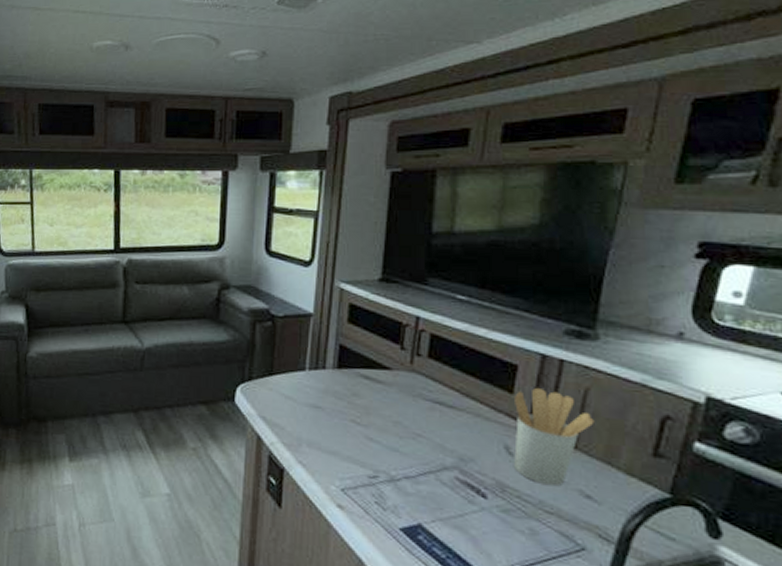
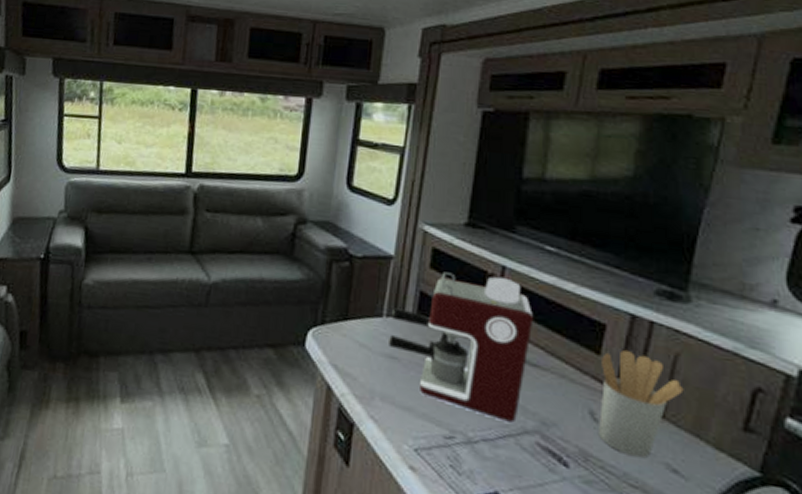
coffee maker: none [313,325,449,460] -> present [389,272,534,423]

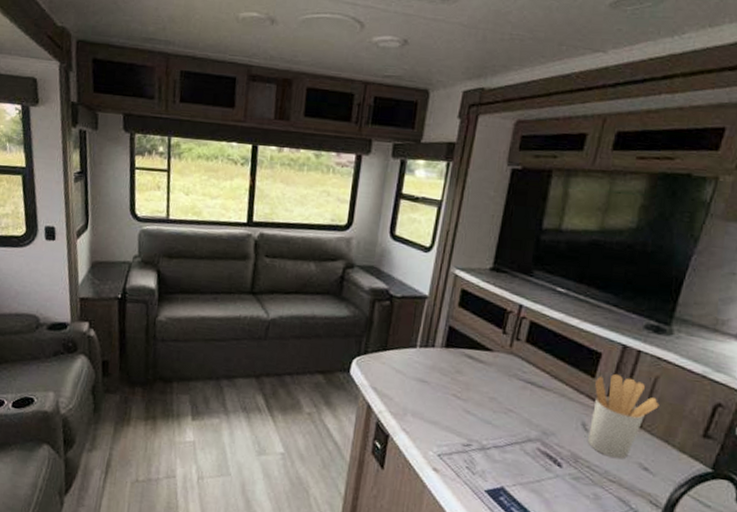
coffee maker: present [389,272,534,423] -> none [420,309,543,433]

